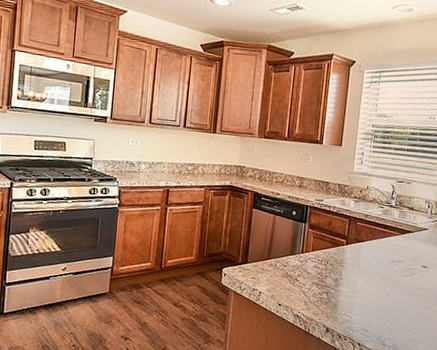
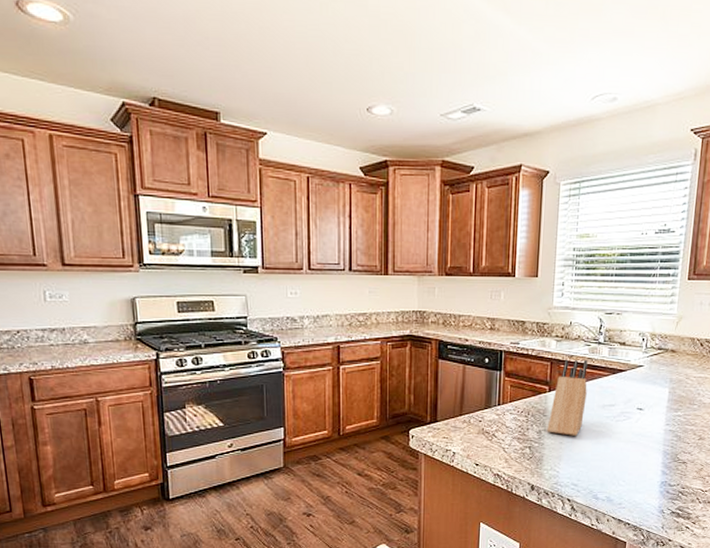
knife block: none [343,217,381,286] -> present [547,359,588,436]

